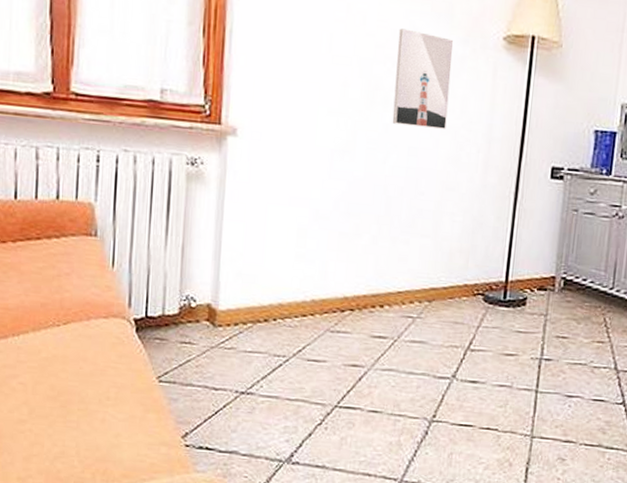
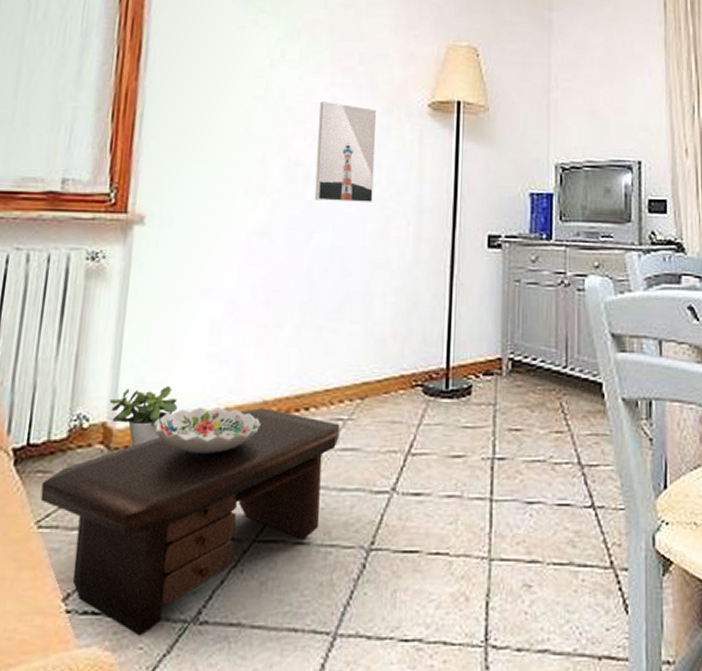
ottoman: none [159,302,410,468] -> present [40,408,340,636]
potted plant: none [212,278,271,325] -> present [109,387,178,447]
decorative bowl: none [250,297,342,336] -> present [152,407,261,454]

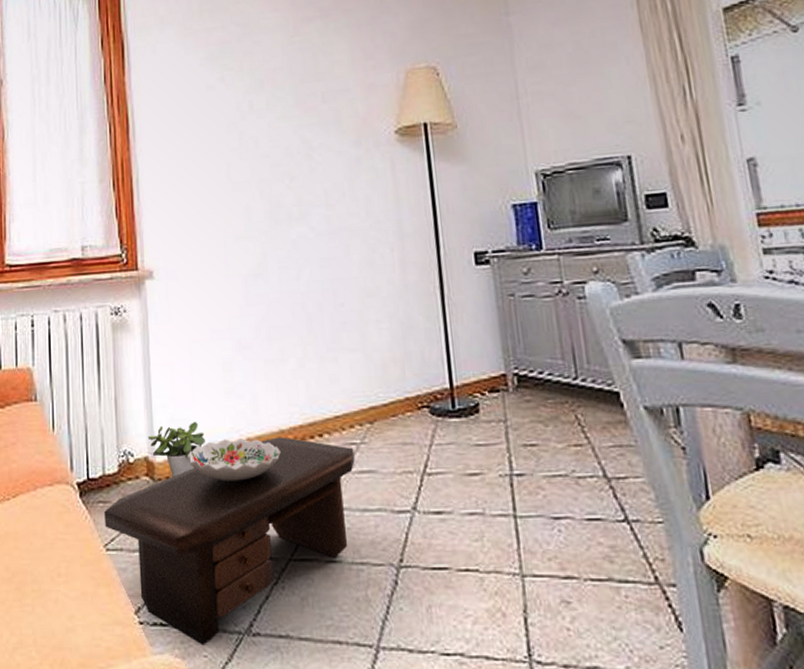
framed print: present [314,101,377,202] -> none [291,143,354,238]

